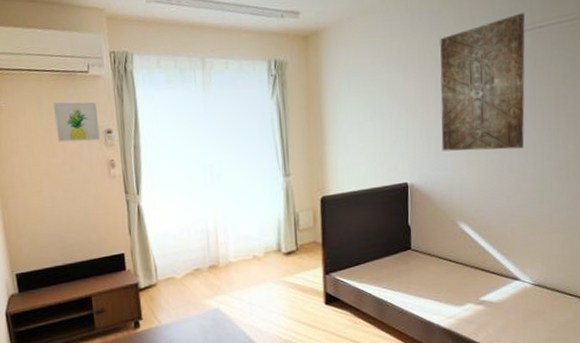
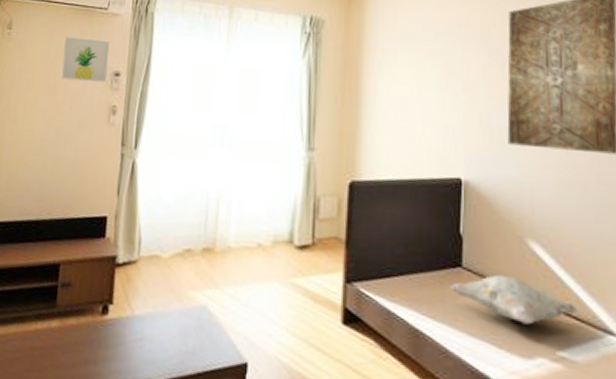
decorative pillow: none [403,250,495,283] -> present [451,274,578,325]

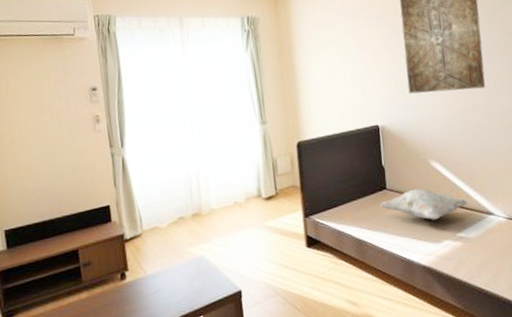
wall art: present [61,36,109,83] -> none [40,62,86,101]

